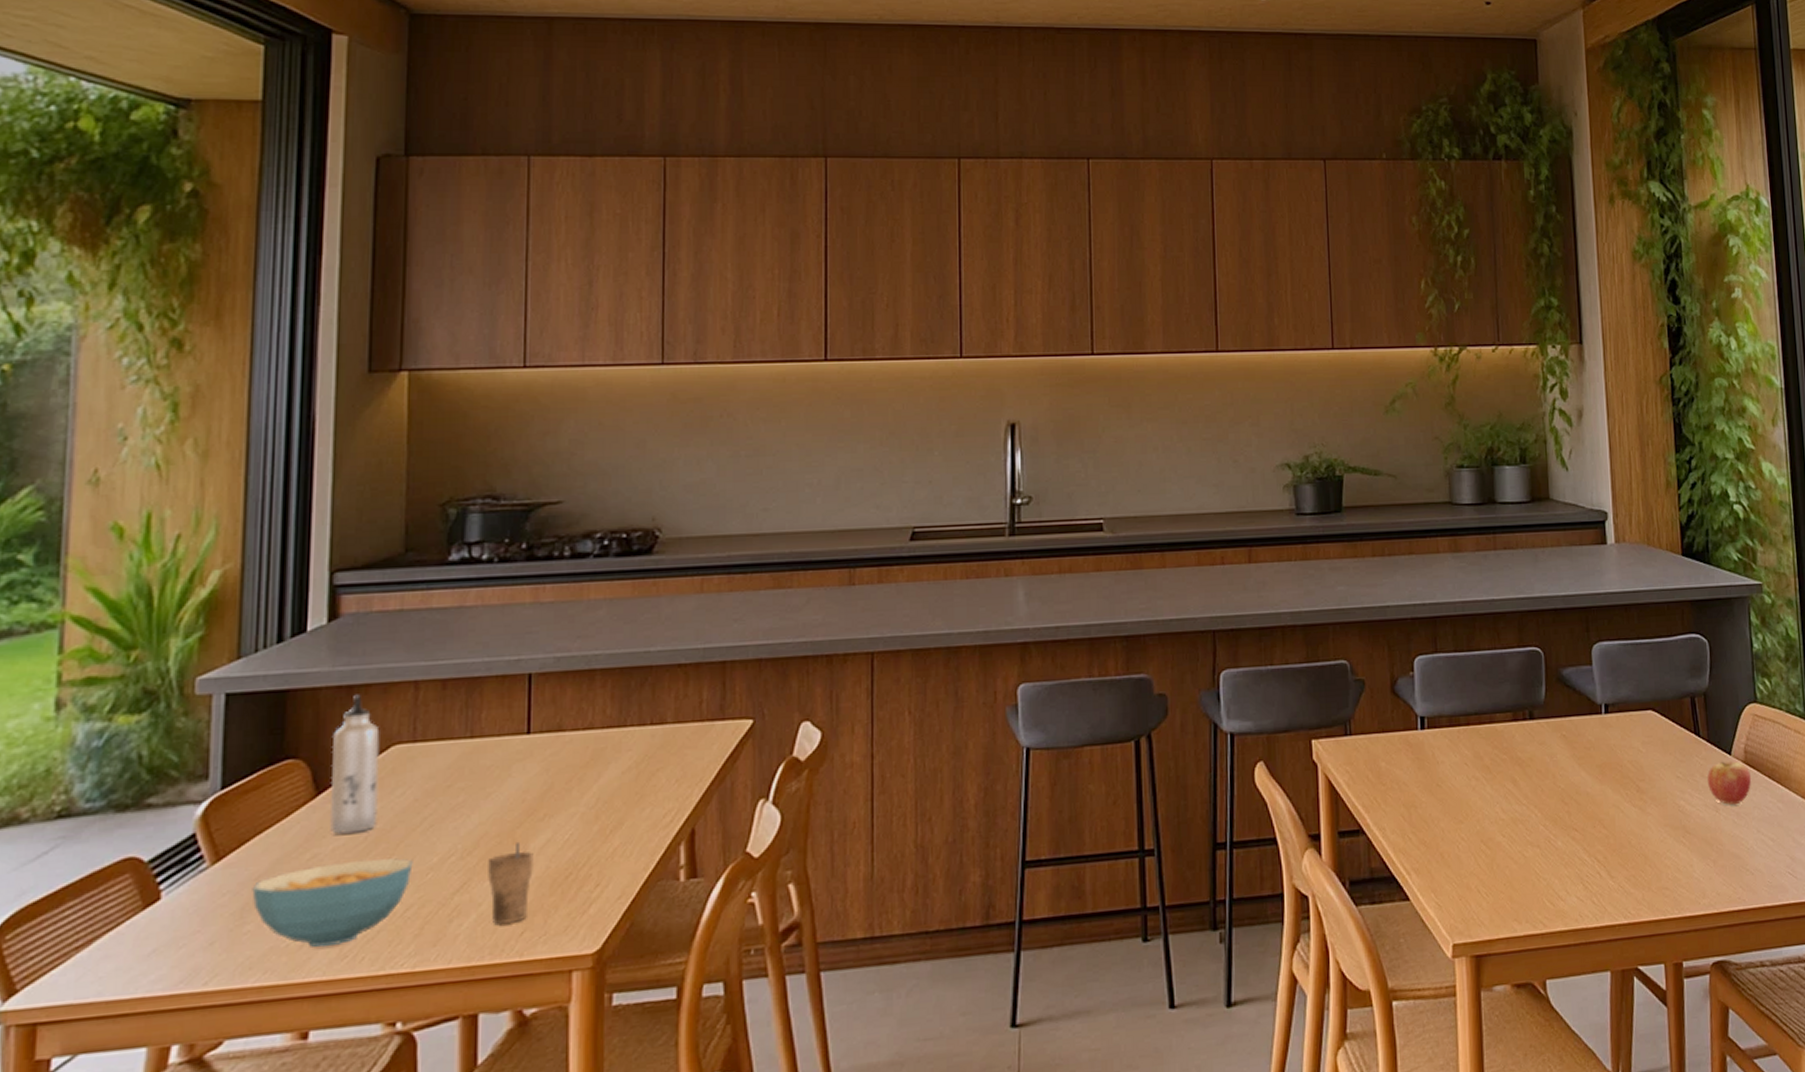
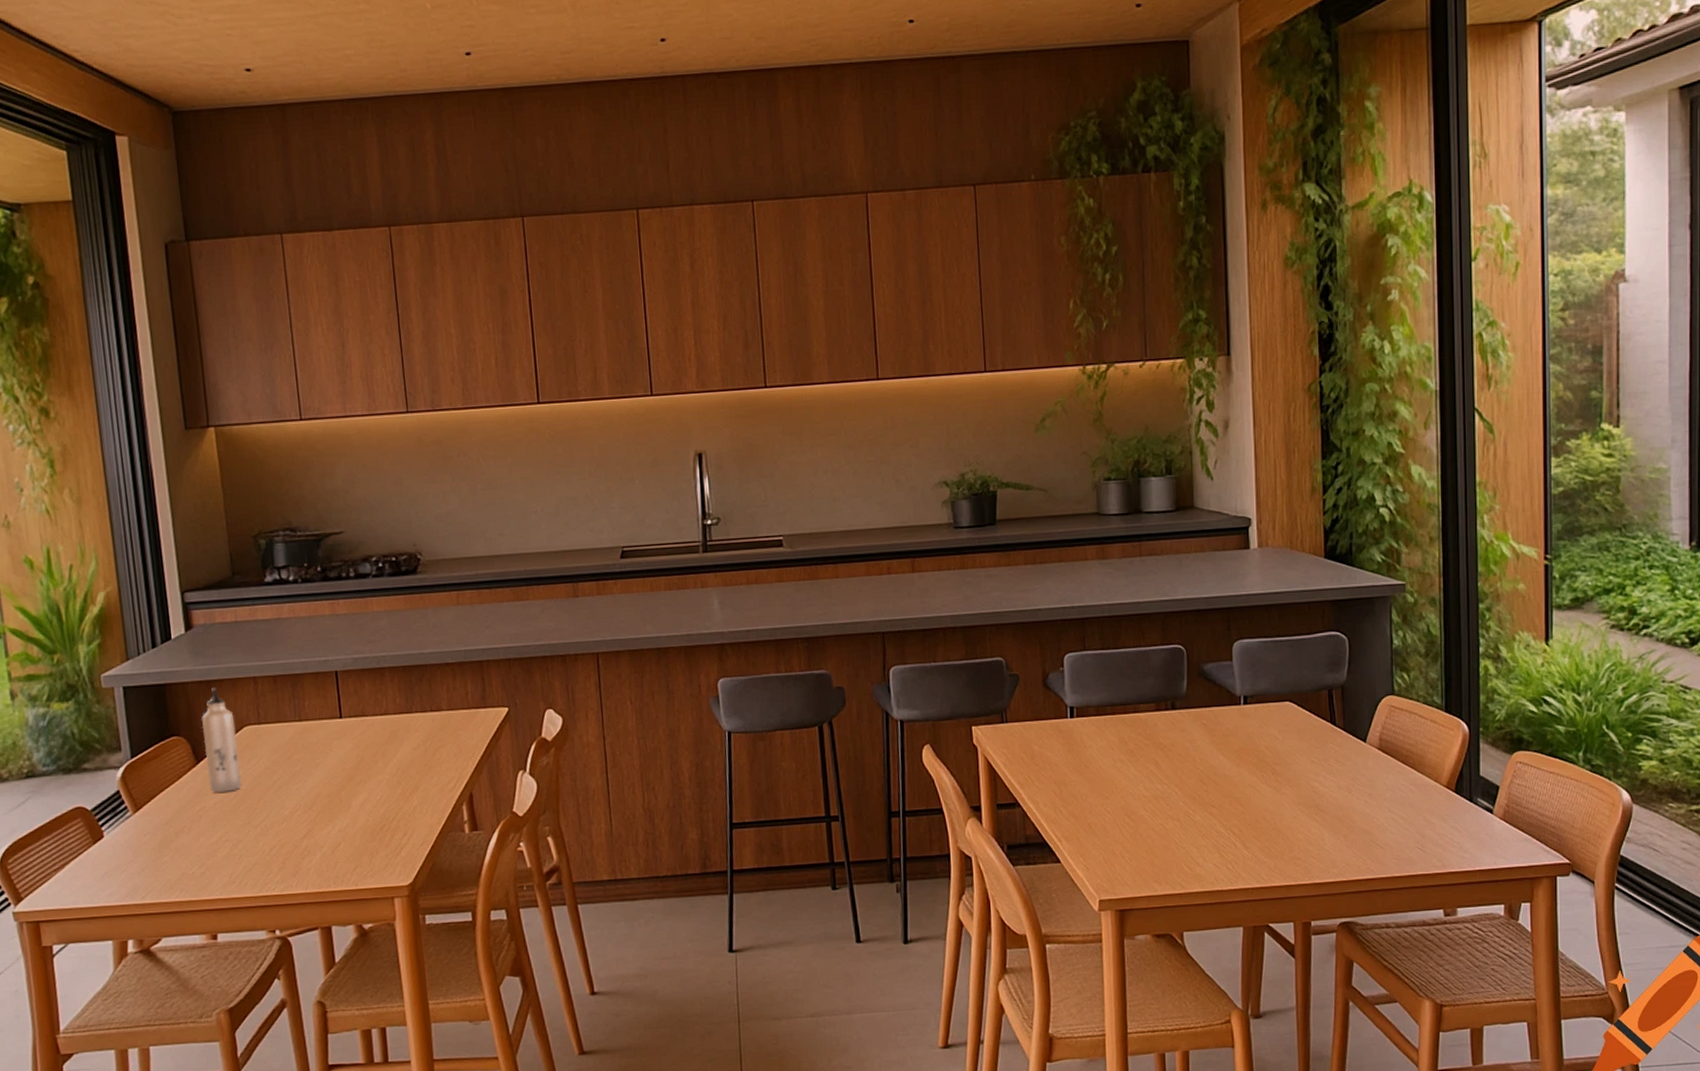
cereal bowl: present [252,858,413,947] -> none [163,811,272,874]
cup: present [488,841,534,925] -> none [324,800,357,863]
fruit: present [1707,761,1752,805] -> none [1342,747,1386,787]

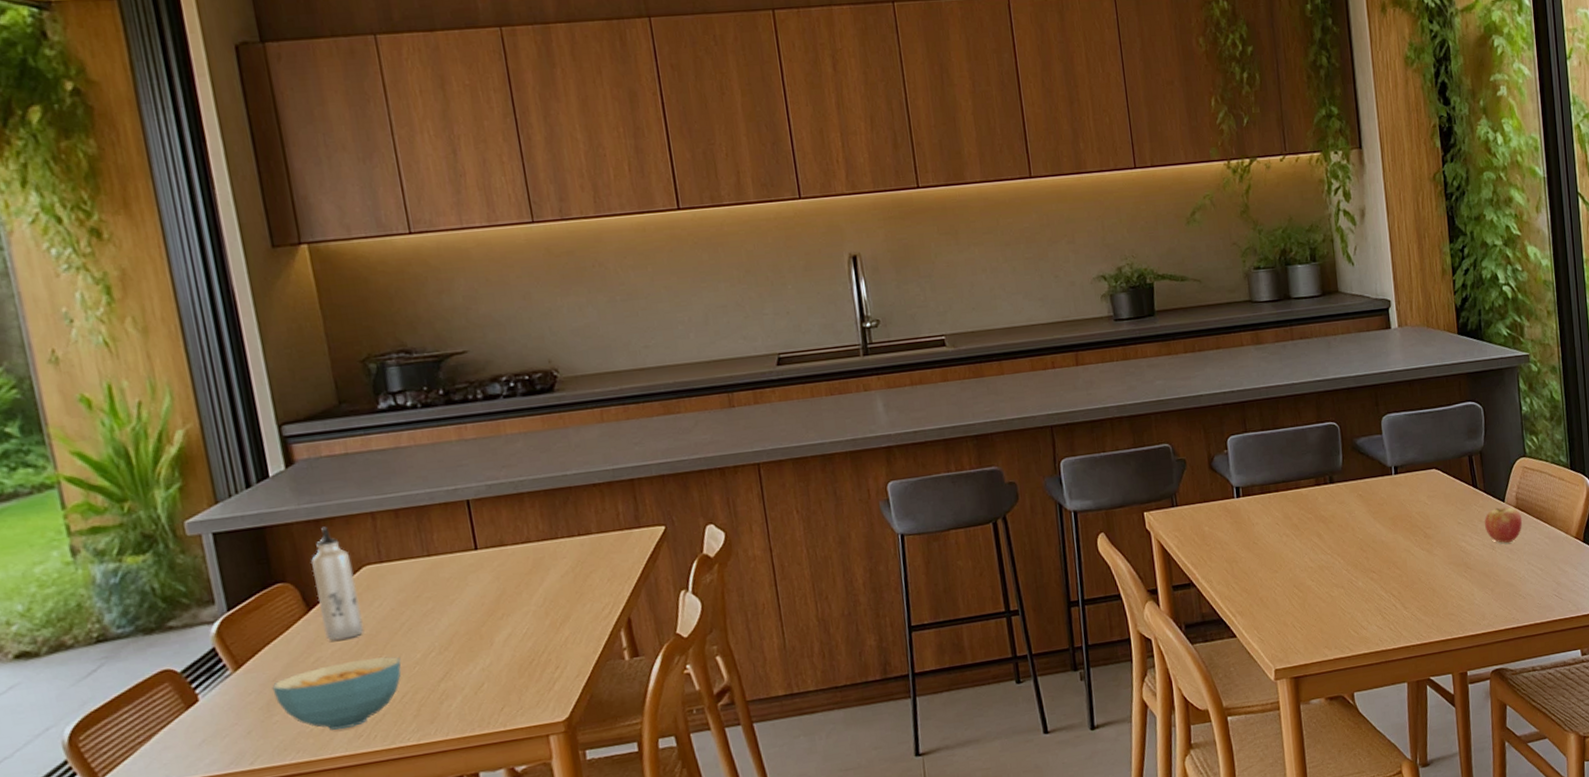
cereal bowl: none [163,811,272,874] -> present [272,656,402,730]
fruit: none [1342,747,1386,787] -> present [1484,507,1523,544]

